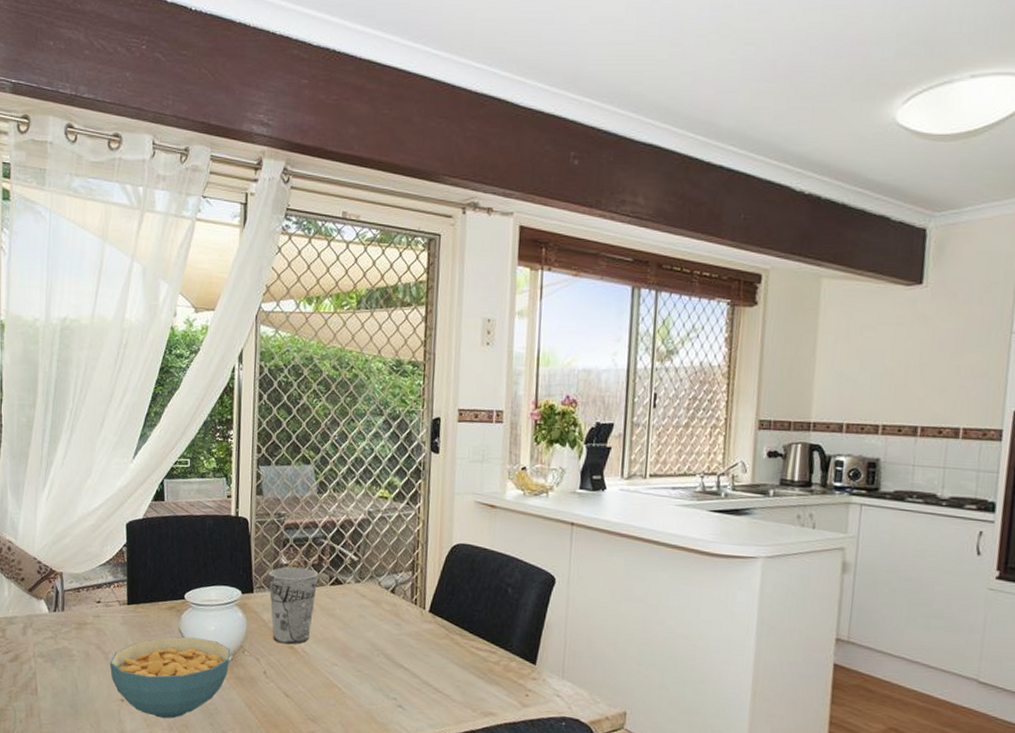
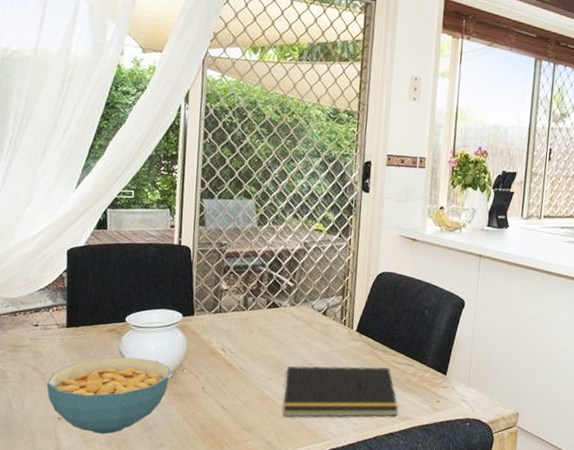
cup: present [269,567,318,645] -> none [209,292,256,362]
notepad: none [349,650,480,712] -> present [282,365,399,418]

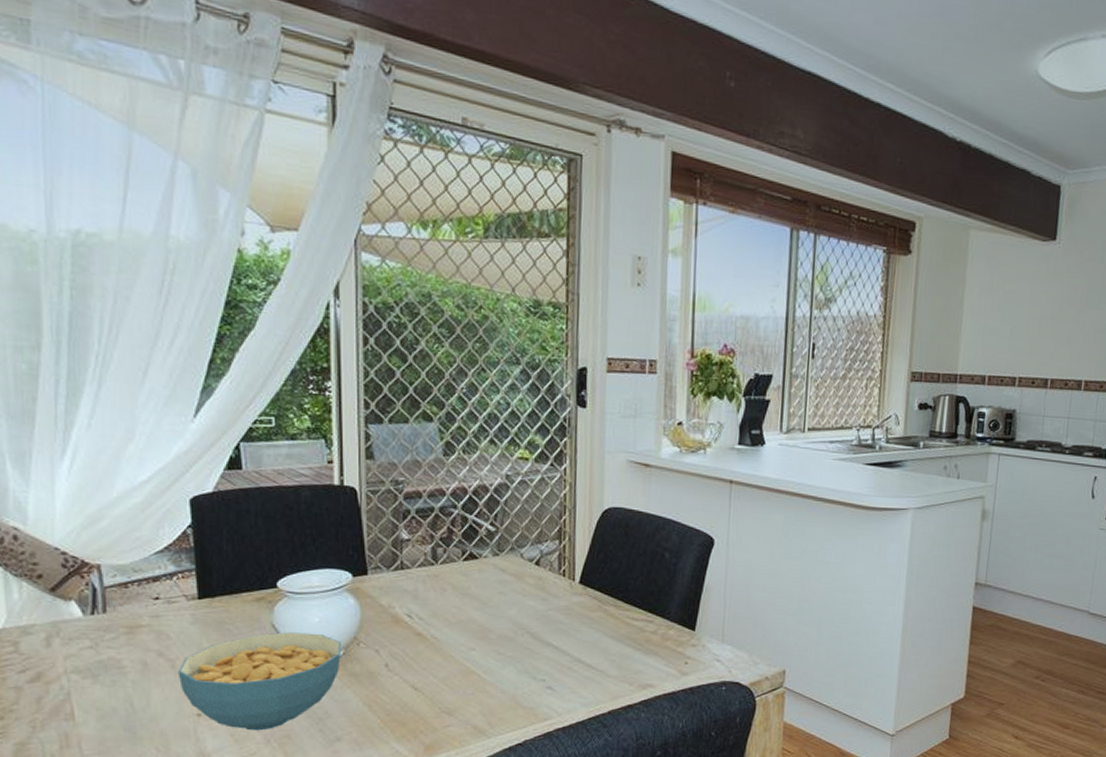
notepad: present [282,365,399,418] -> none [489,625,638,694]

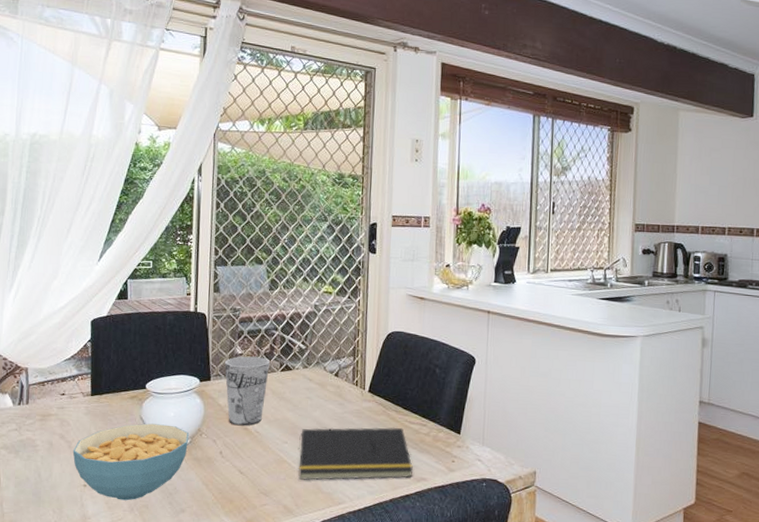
cup: none [387,542,448,631] -> present [225,356,270,426]
notepad: none [489,625,638,694] -> present [298,427,414,480]

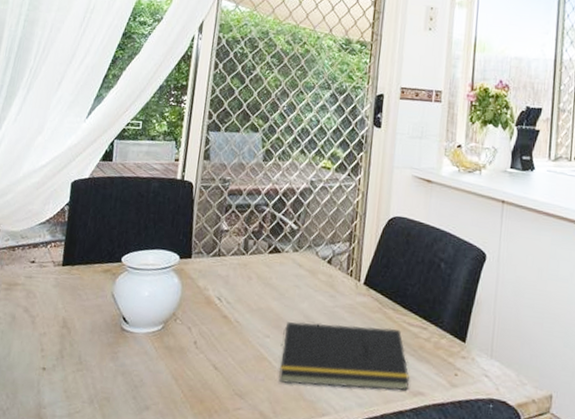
cereal bowl: present [72,423,189,501] -> none [35,301,162,391]
cup: present [225,356,270,426] -> none [206,233,257,314]

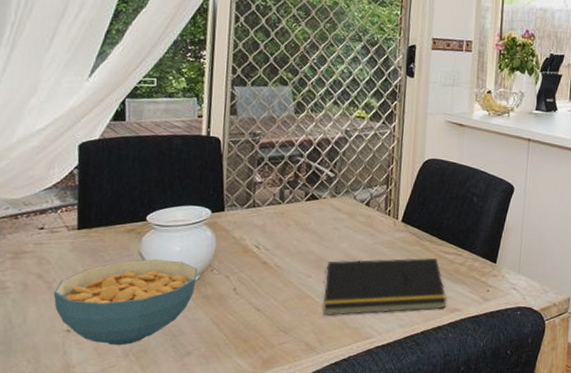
cereal bowl: none [35,301,162,391] -> present [53,259,197,346]

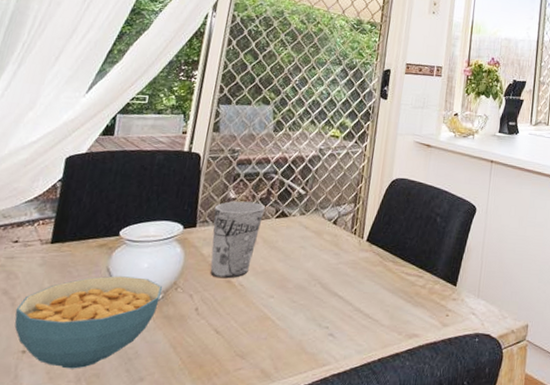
cup: none [241,184,293,260] -> present [210,201,265,279]
notepad: present [322,257,447,315] -> none [281,279,406,339]

